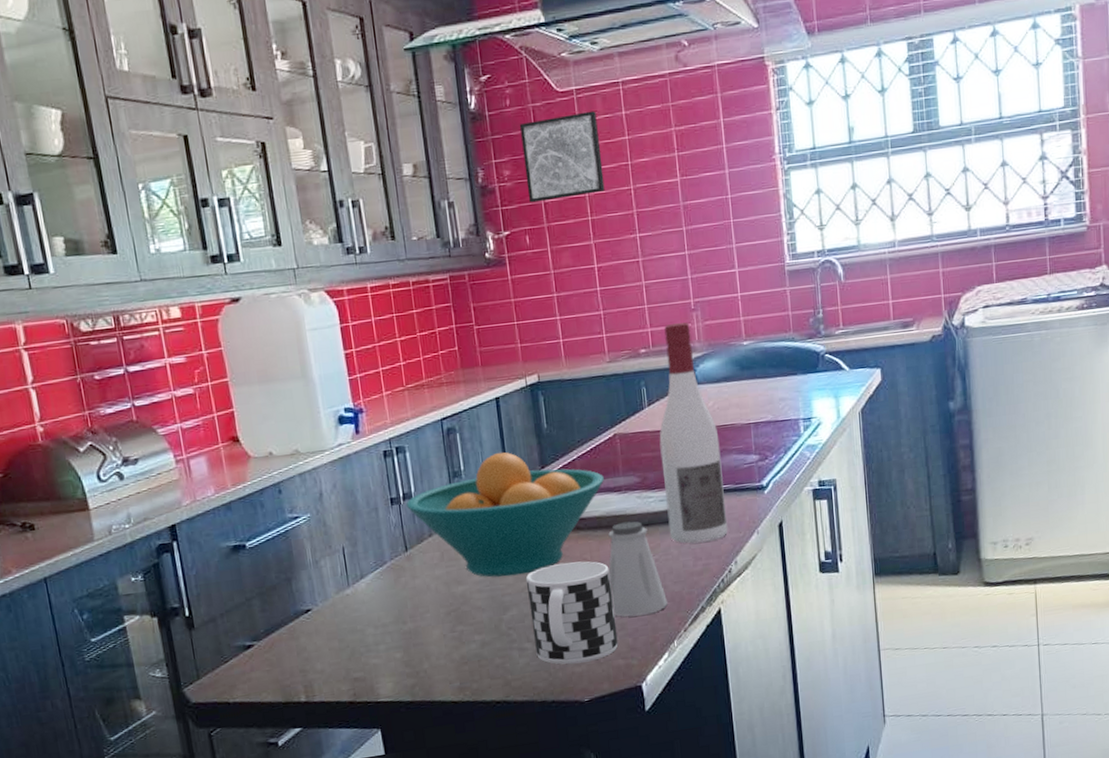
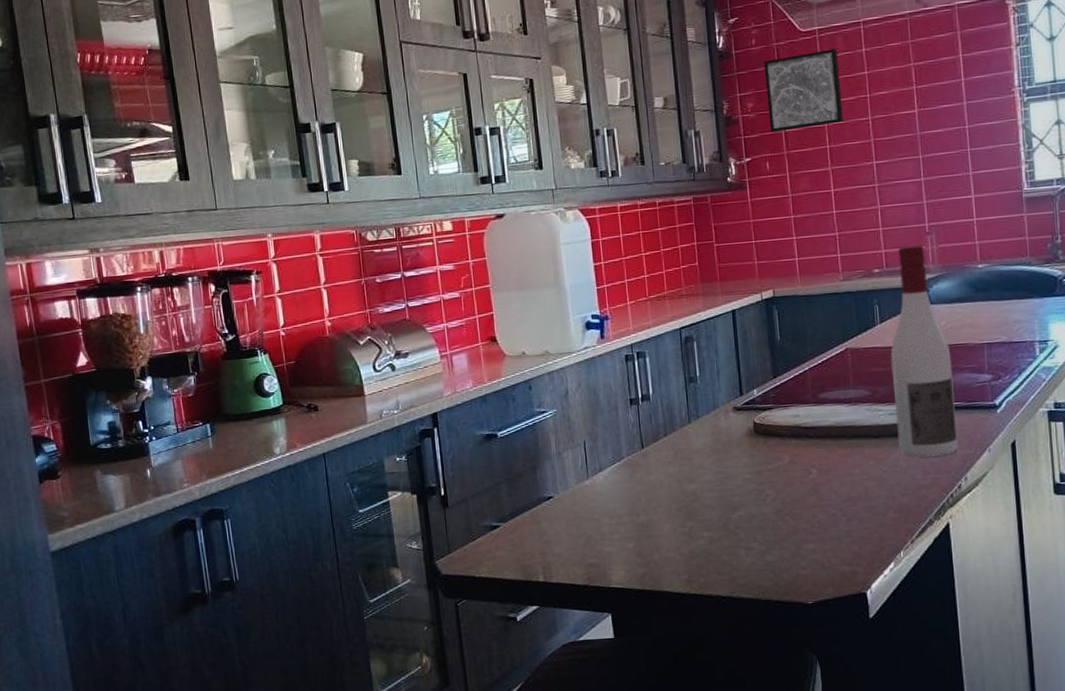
fruit bowl: present [406,452,604,577] -> none [644,361,834,478]
cup: present [526,561,618,665] -> none [755,468,844,567]
saltshaker: present [608,521,667,617] -> none [836,432,895,525]

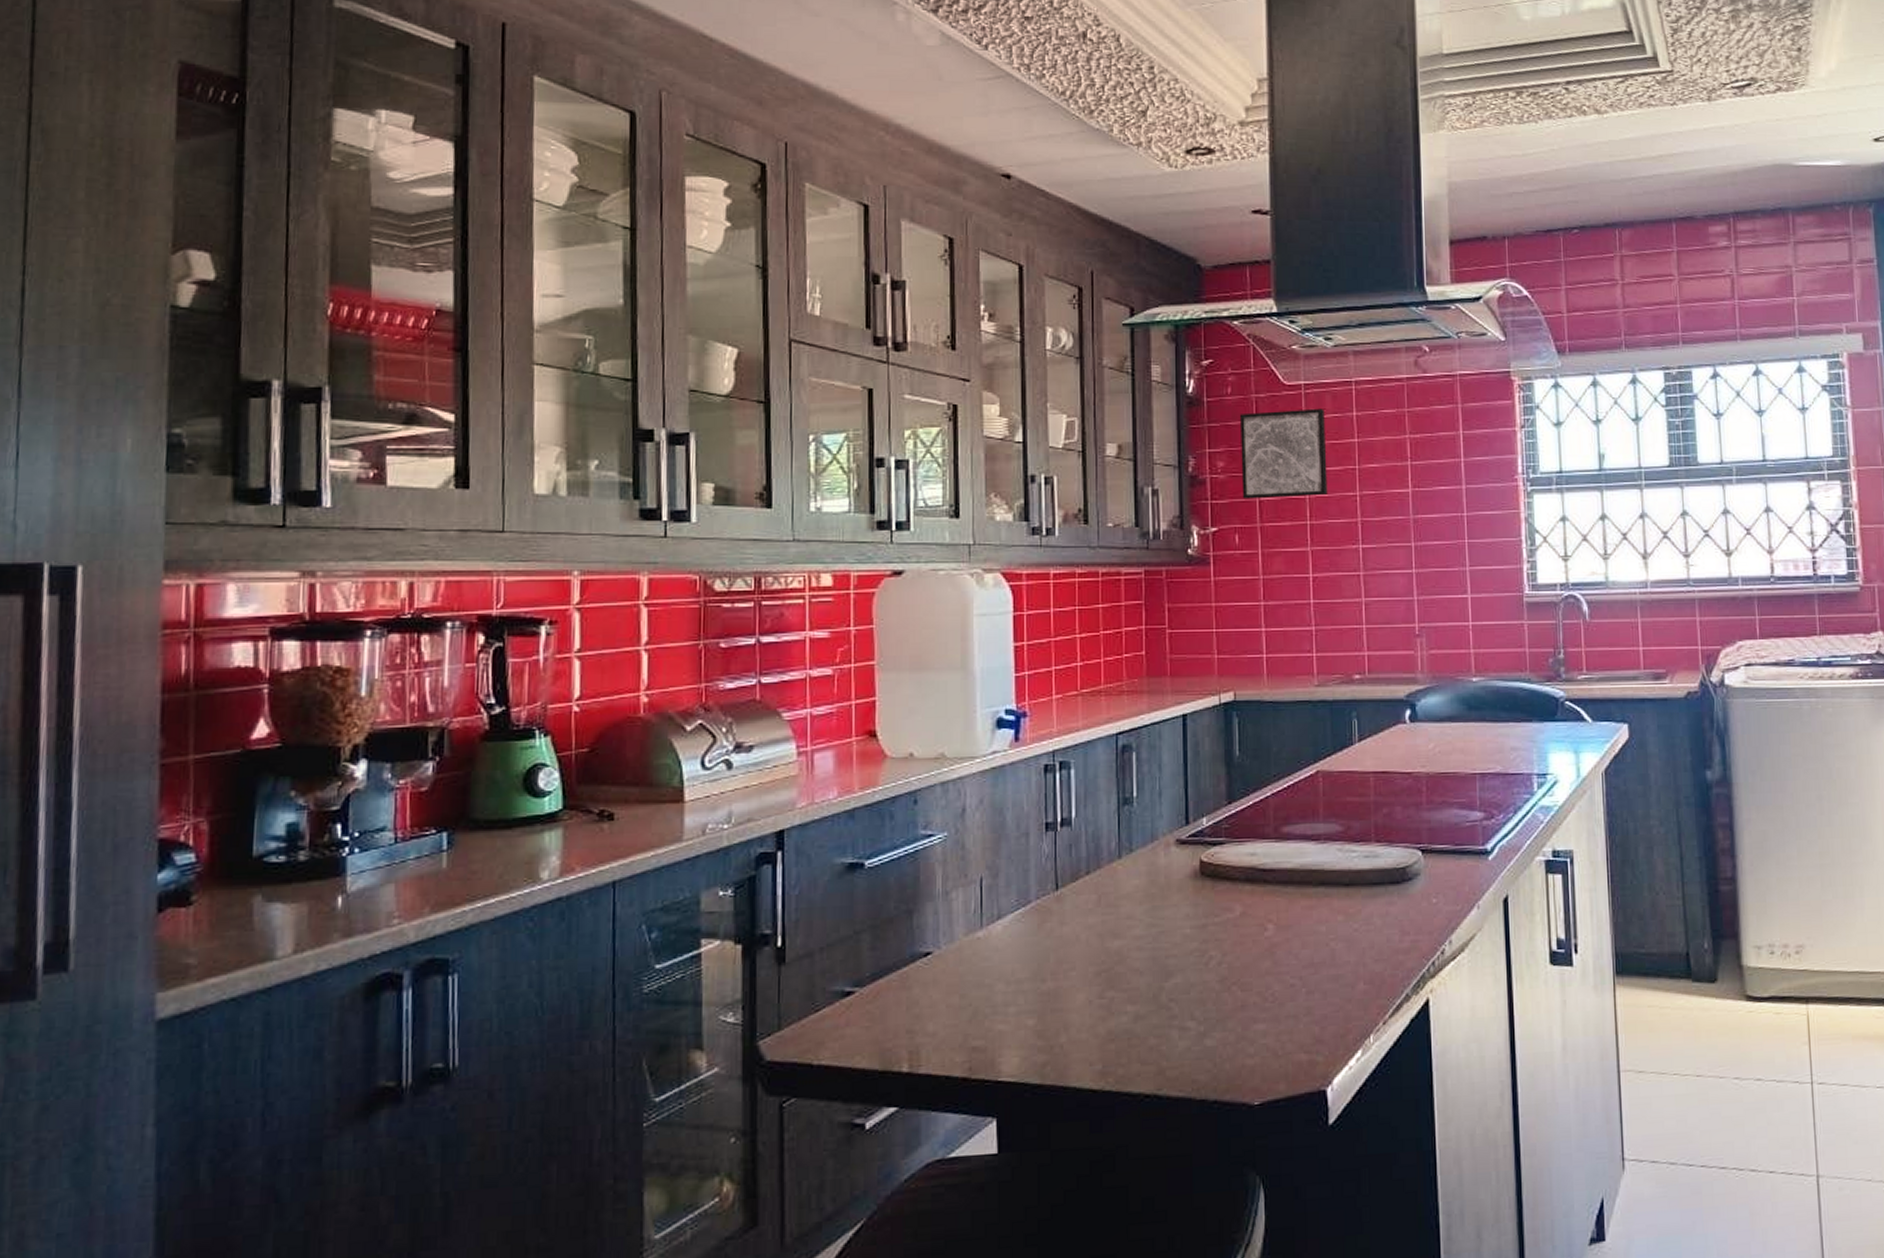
wine bottle: present [890,245,959,457] -> none [1369,649,1444,913]

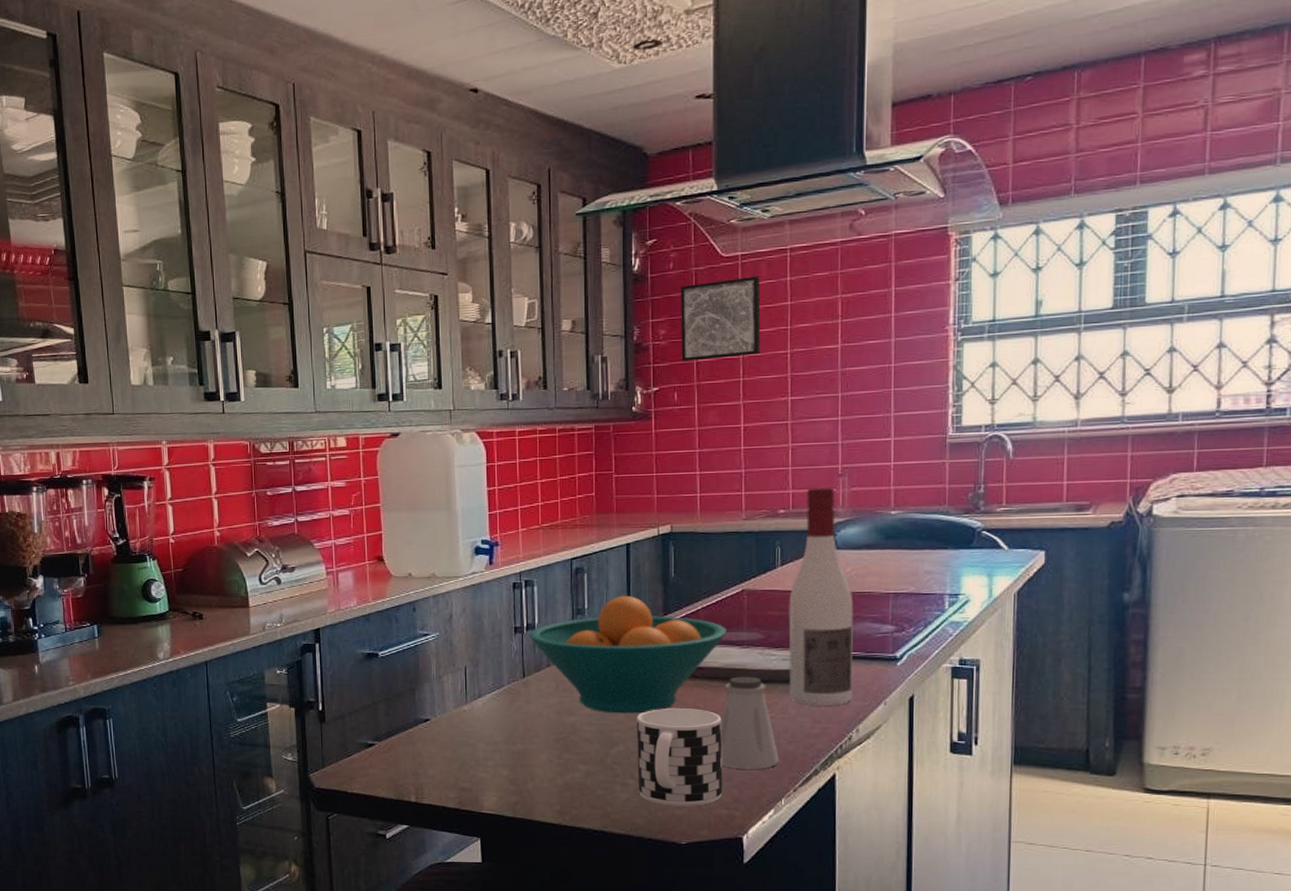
fruit bowl: none [1063,779,1301,934] -> present [528,595,727,714]
cup: none [1198,922,1302,1054] -> present [637,707,723,806]
saltshaker: none [1297,878,1365,999] -> present [720,676,779,769]
wine bottle: none [1369,649,1444,913] -> present [789,487,854,706]

